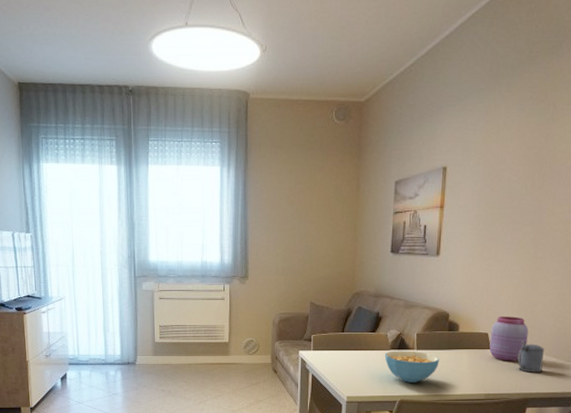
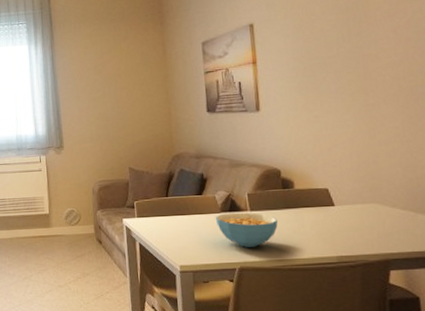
jar: present [489,316,529,362] -> none [331,169,376,219]
beer stein: present [517,341,545,373] -> none [367,195,401,230]

